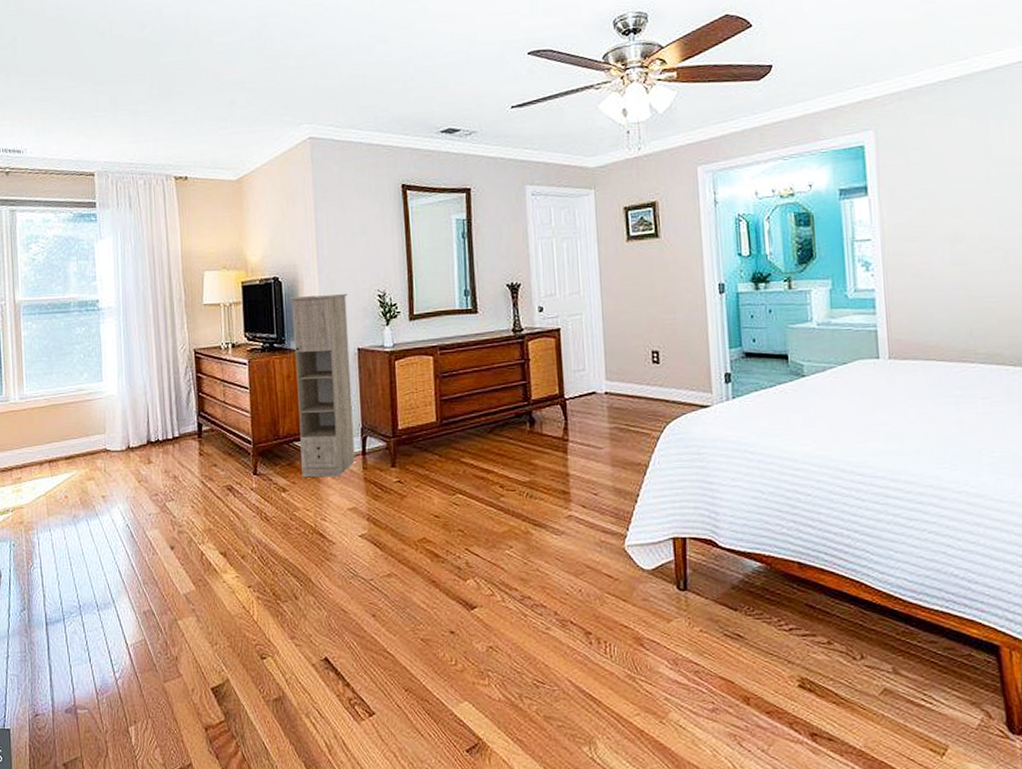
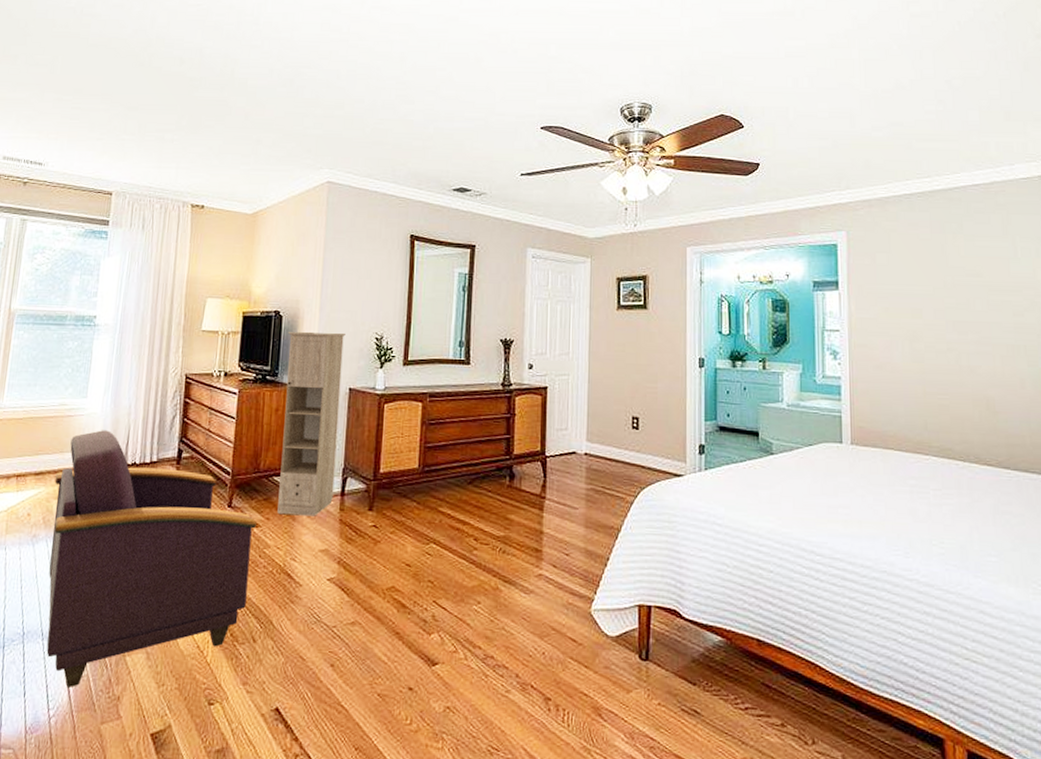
armchair: none [85,411,284,653] -> present [46,430,257,689]

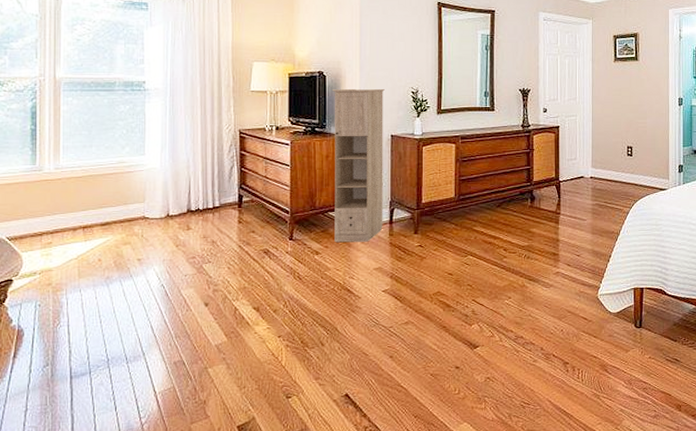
armchair: present [46,430,257,689] -> none [122,182,316,400]

